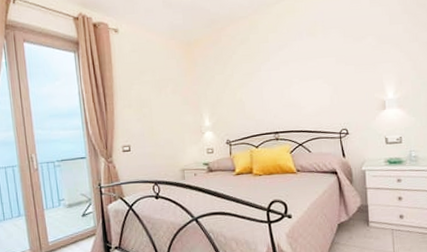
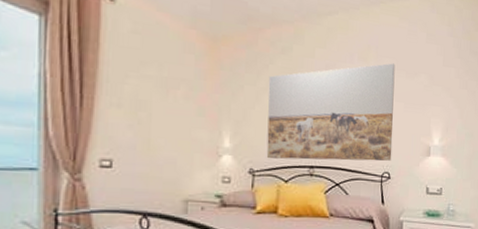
wall art: none [233,32,348,131] -> present [266,63,395,161]

